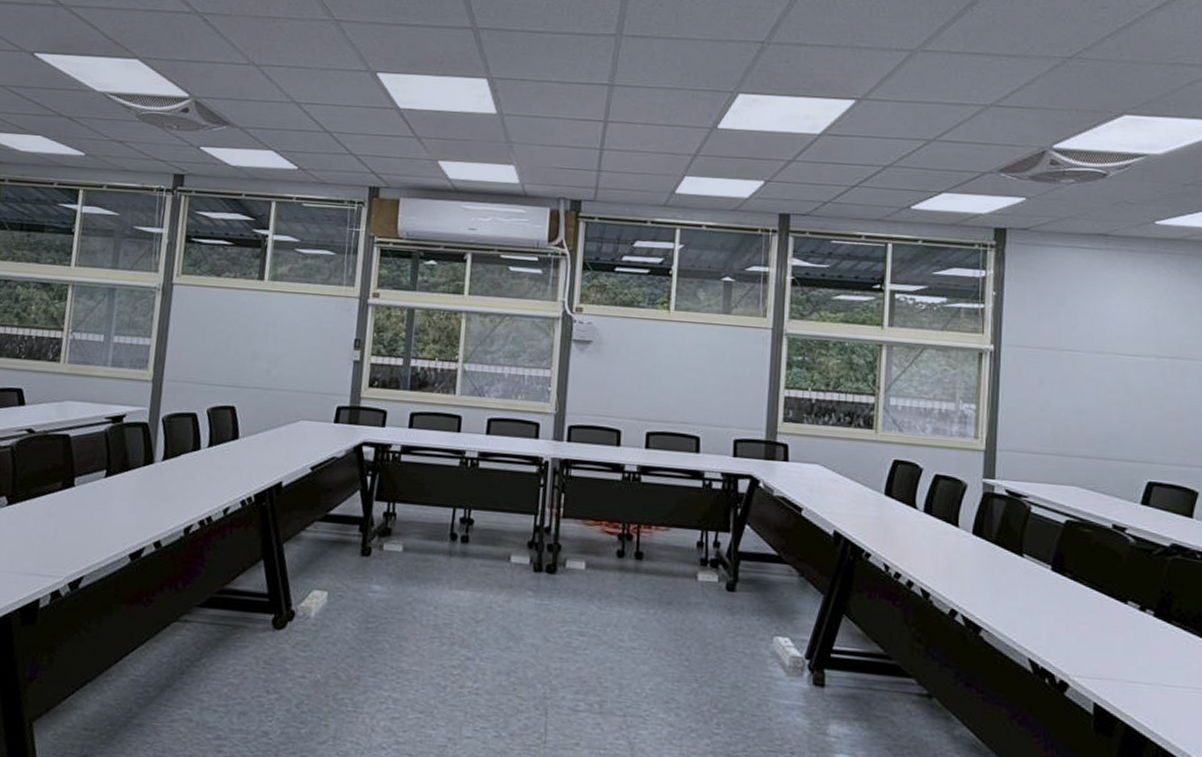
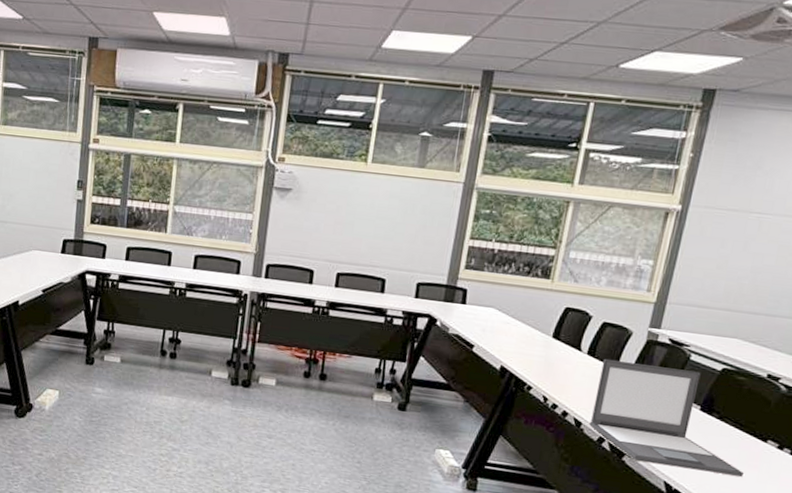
laptop: none [938,516,1110,647] -> present [589,358,744,477]

